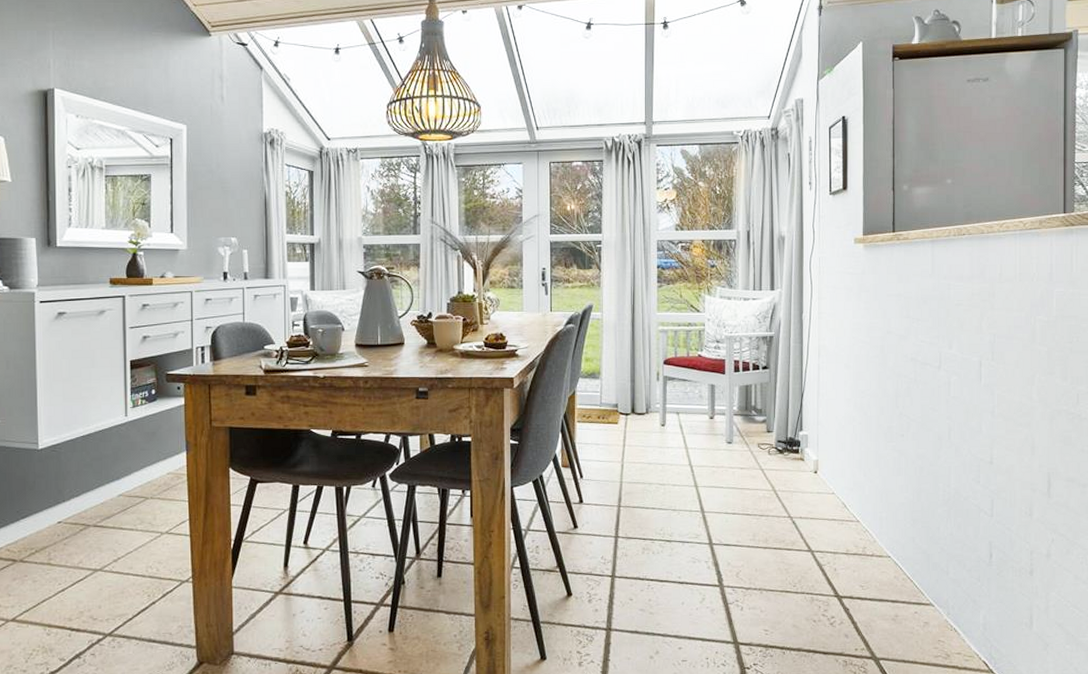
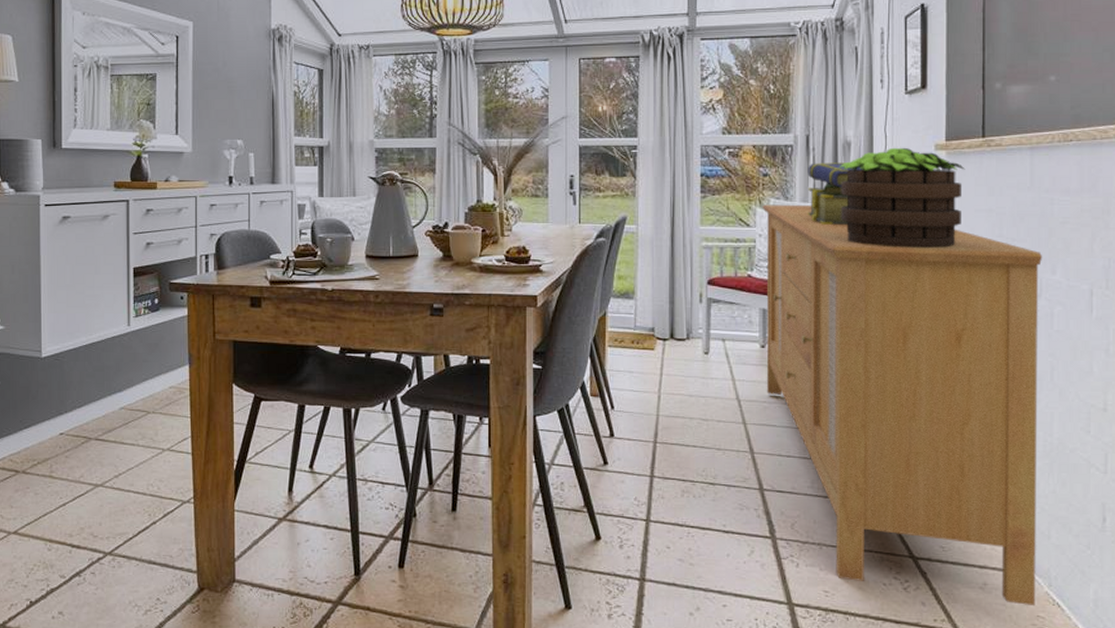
sideboard: none [710,292,941,633] -> present [762,204,1042,607]
stack of books: none [748,255,795,309] -> present [807,163,863,225]
potted plant: none [774,241,879,329] -> present [838,147,965,249]

